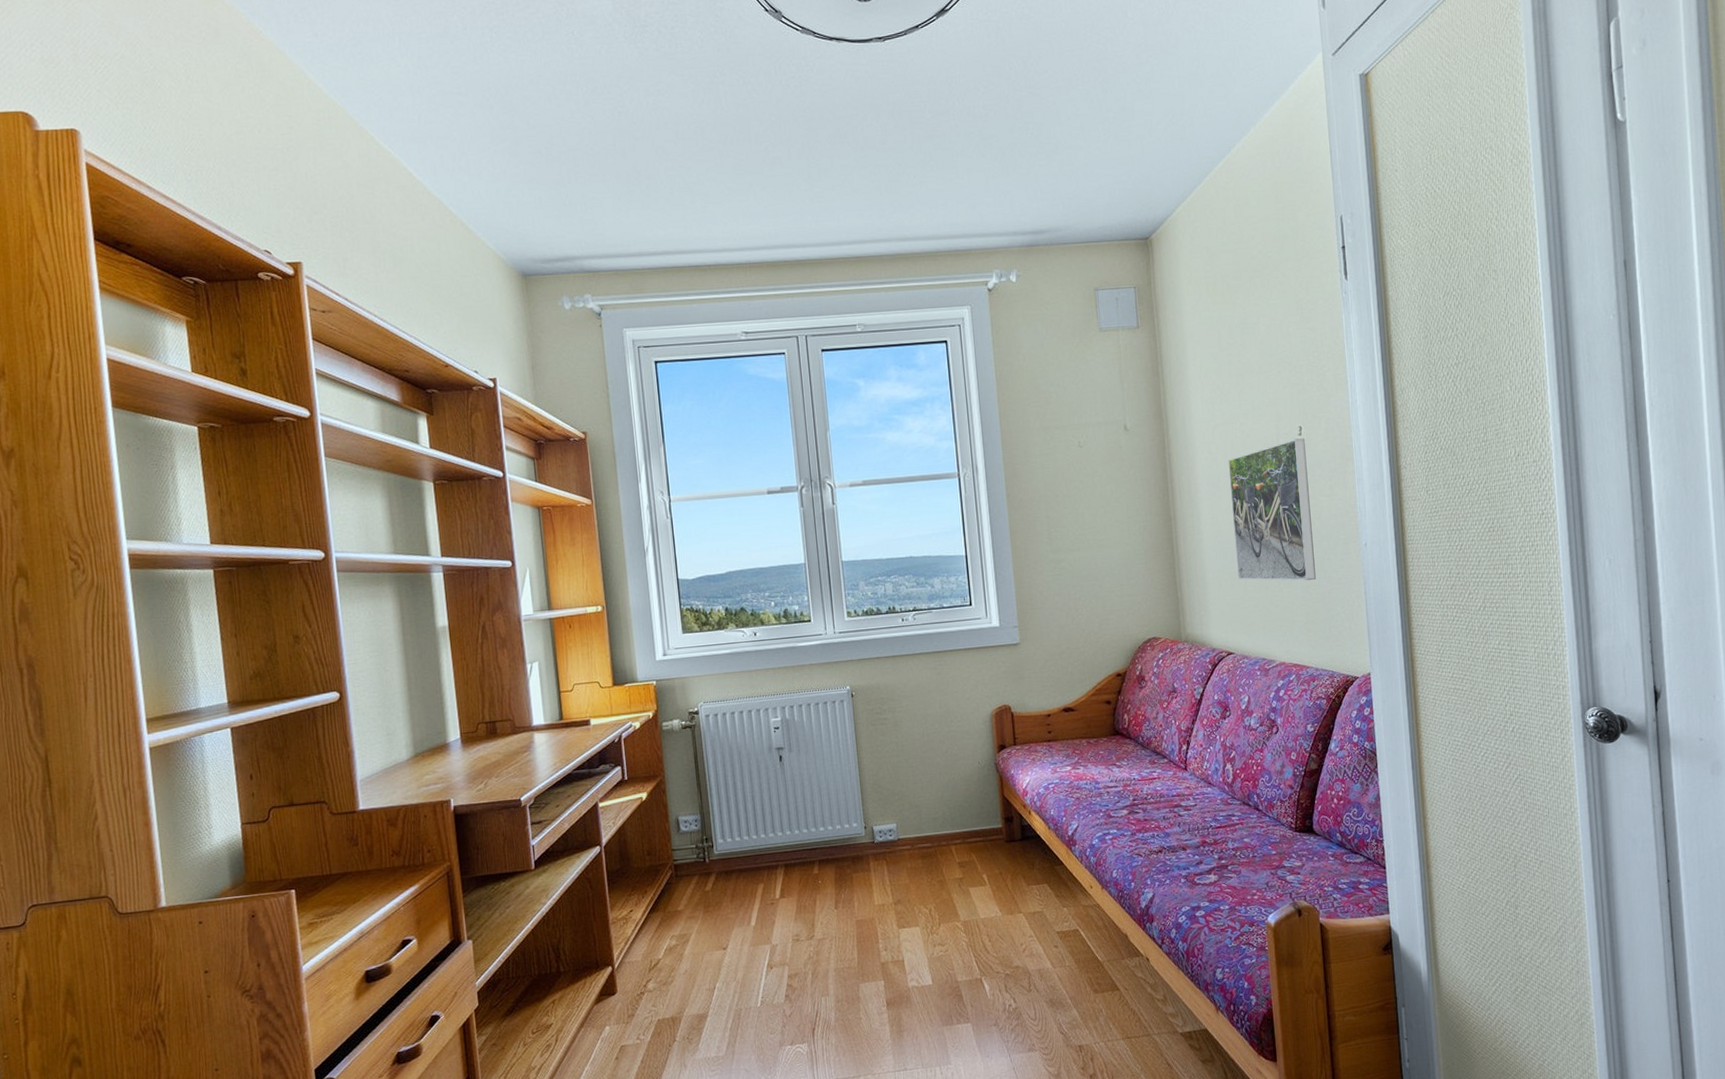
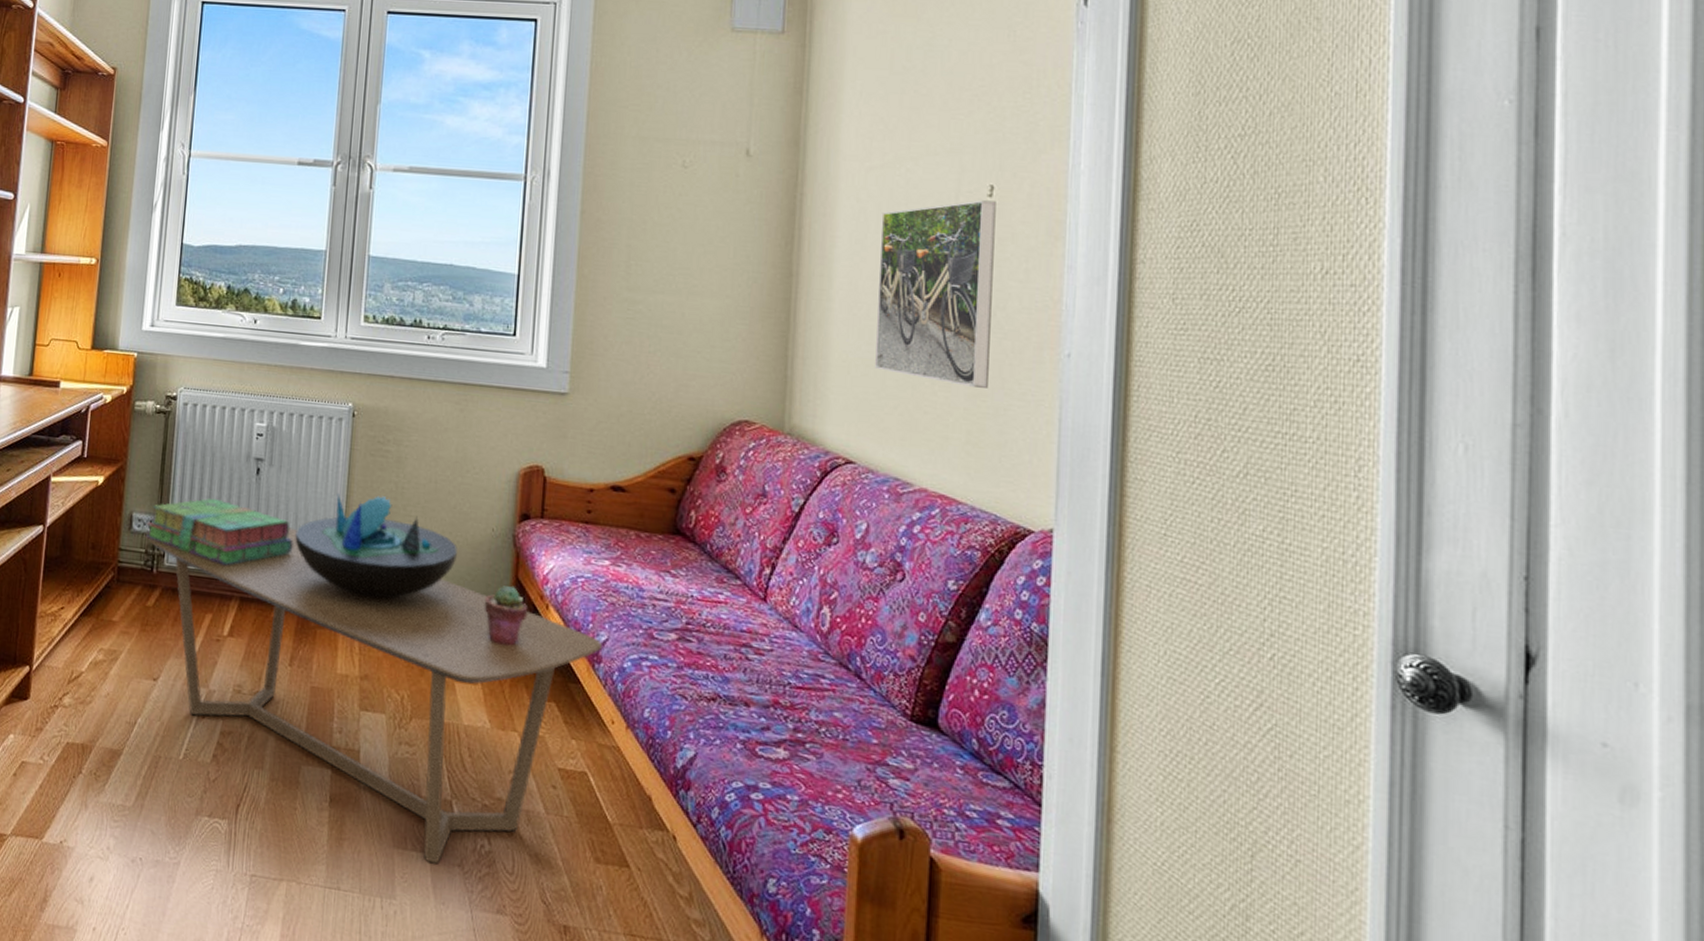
stack of books: none [692,789,822,842] -> present [145,497,293,566]
coffee table: none [698,798,1075,1030] -> present [150,527,602,864]
decorative bowl: none [821,756,954,839] -> present [295,493,457,598]
potted succulent: none [981,802,1016,851] -> present [484,585,528,646]

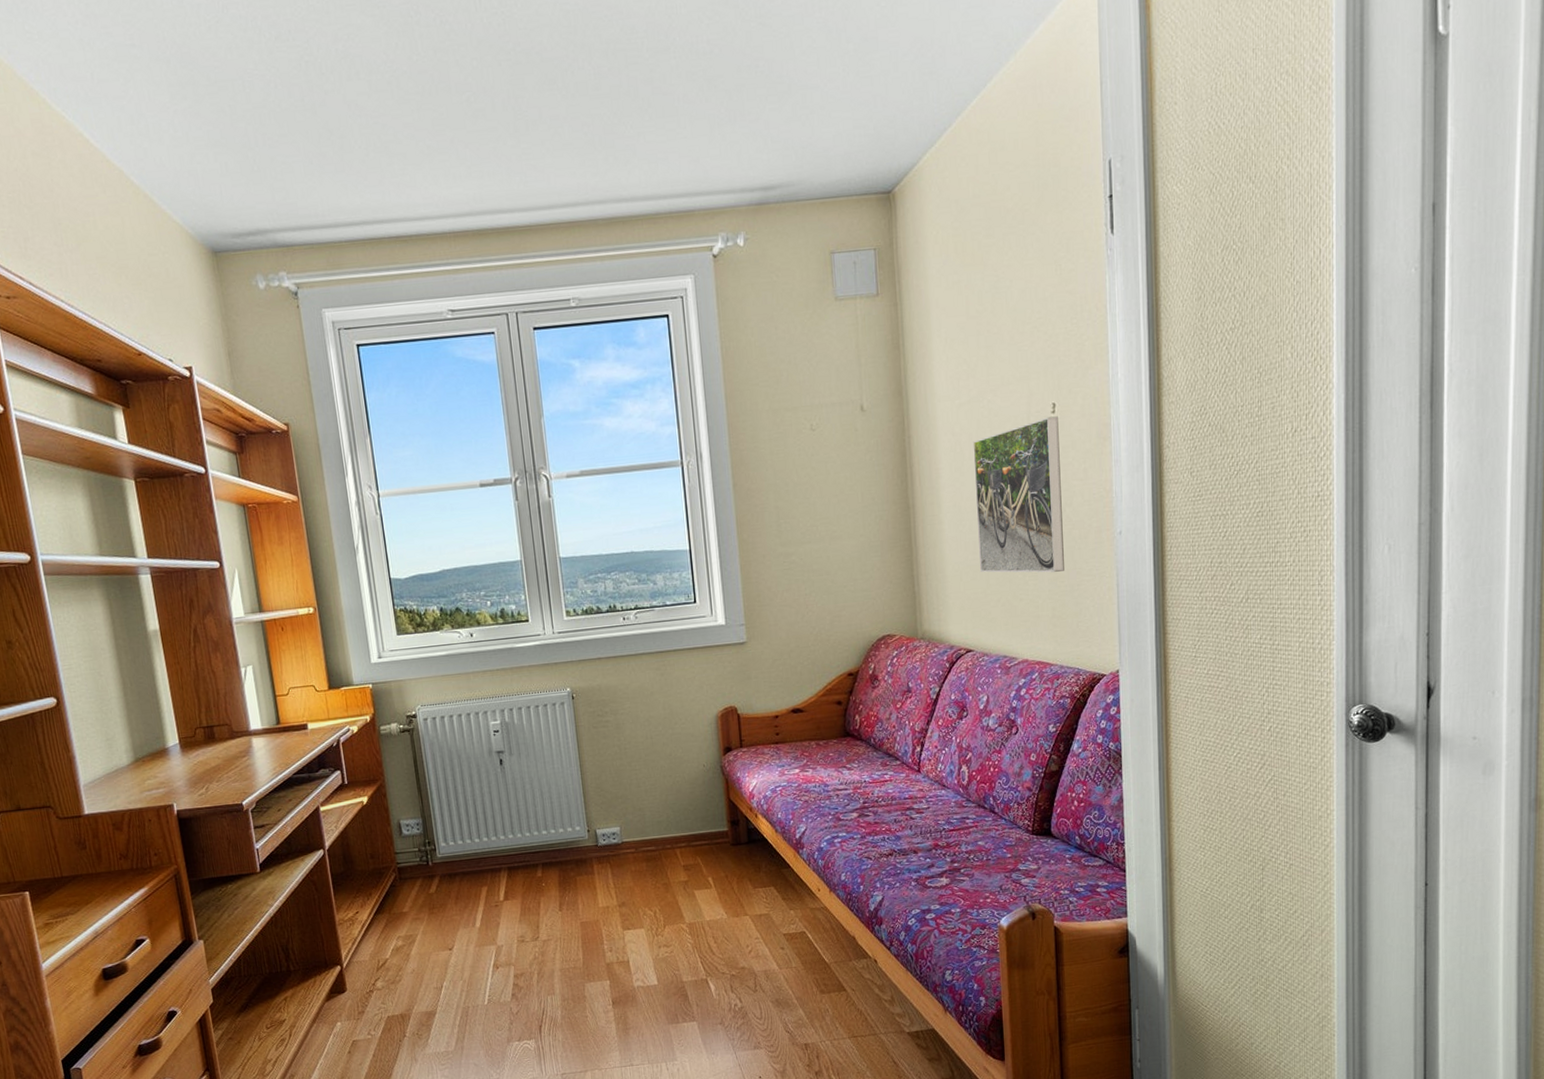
stack of books: present [145,497,293,566] -> none [414,792,544,846]
coffee table: present [150,527,602,864] -> none [420,801,803,1028]
decorative bowl: present [295,493,457,598] -> none [543,759,679,842]
potted succulent: present [484,585,528,646] -> none [706,806,742,854]

